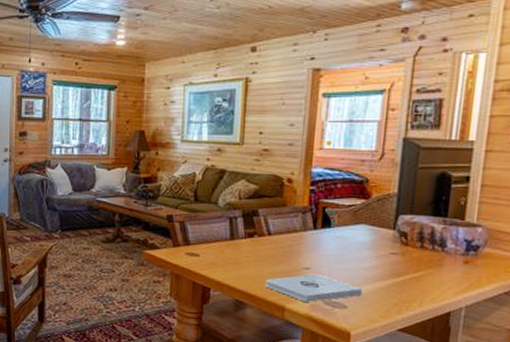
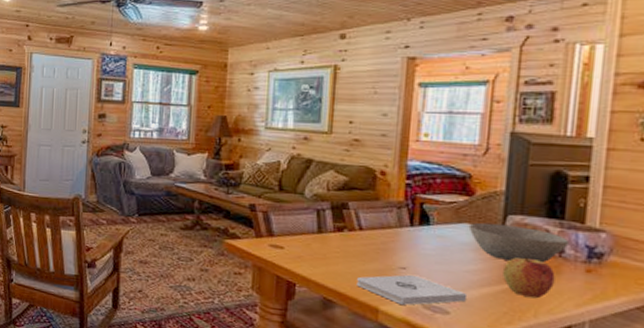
bowl: none [365,223,450,258] -> present [468,222,569,263]
apple: none [394,253,438,289] -> present [503,257,555,298]

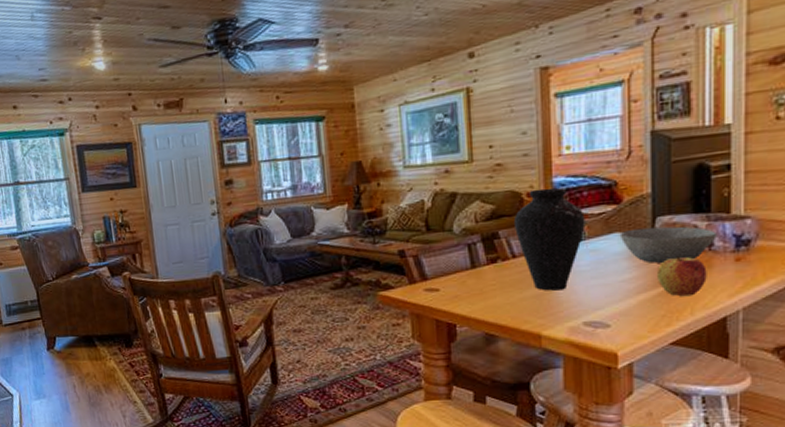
notepad: present [357,274,468,305] -> none [517,294,626,326]
vase: none [365,168,436,270] -> present [514,187,585,291]

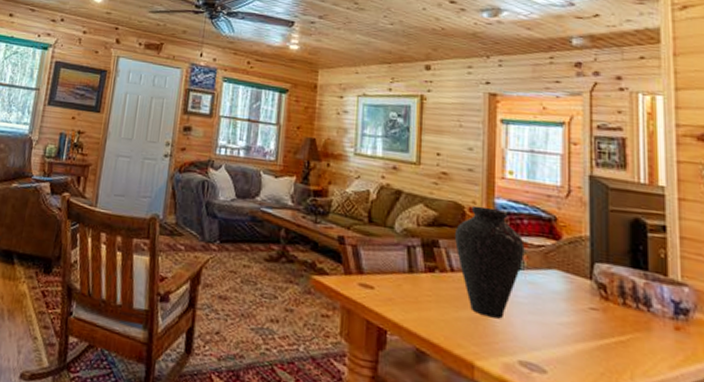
bowl: present [619,226,717,264] -> none [558,269,655,318]
apple: present [658,256,707,296] -> none [596,310,647,357]

